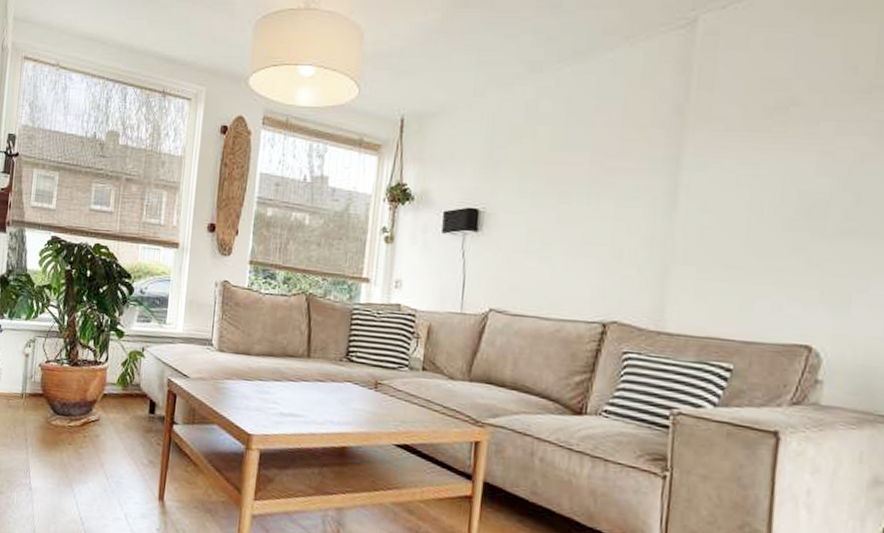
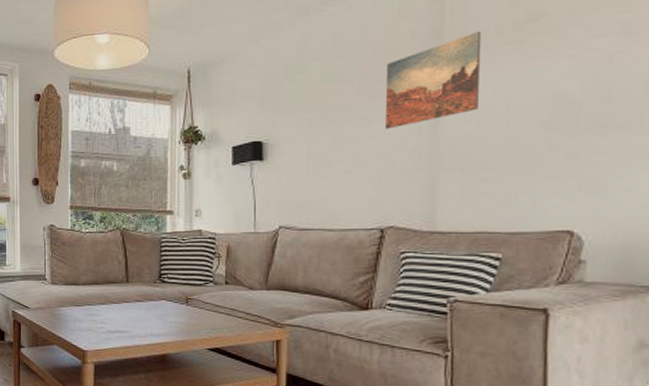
wall art: none [615,113,729,211] -> present [384,31,482,129]

